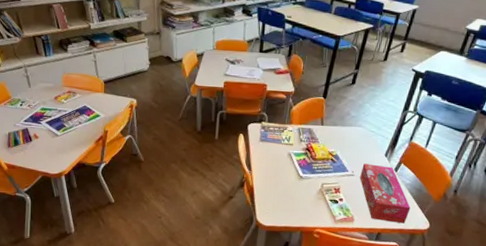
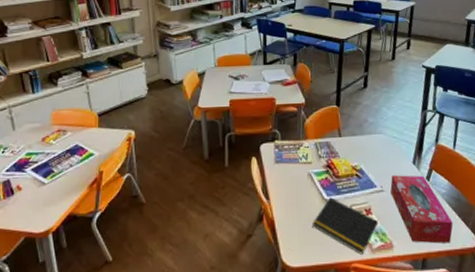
notepad: none [286,175,344,223] -> present [312,197,378,255]

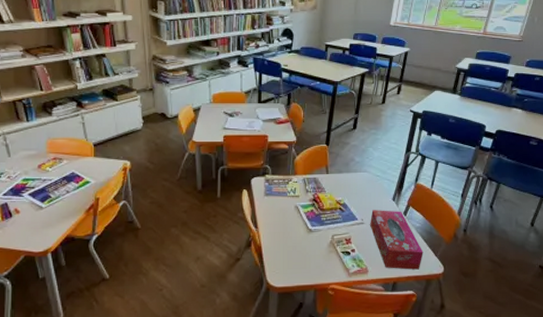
notepad: present [312,197,378,255] -> none [296,227,356,278]

